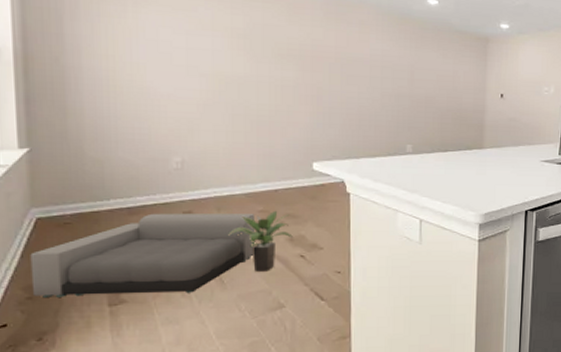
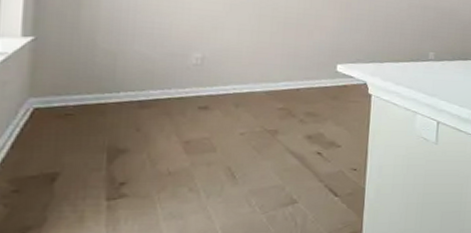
dog bed: present [30,213,256,297] -> none [19,107,275,190]
potted plant: present [227,210,293,272] -> none [243,108,311,168]

